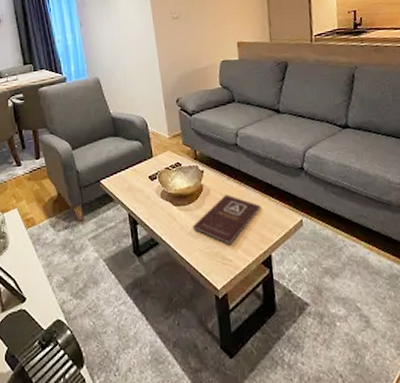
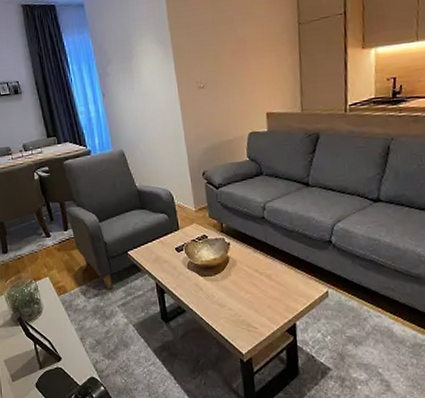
book: present [192,194,261,245] -> none [218,266,287,314]

